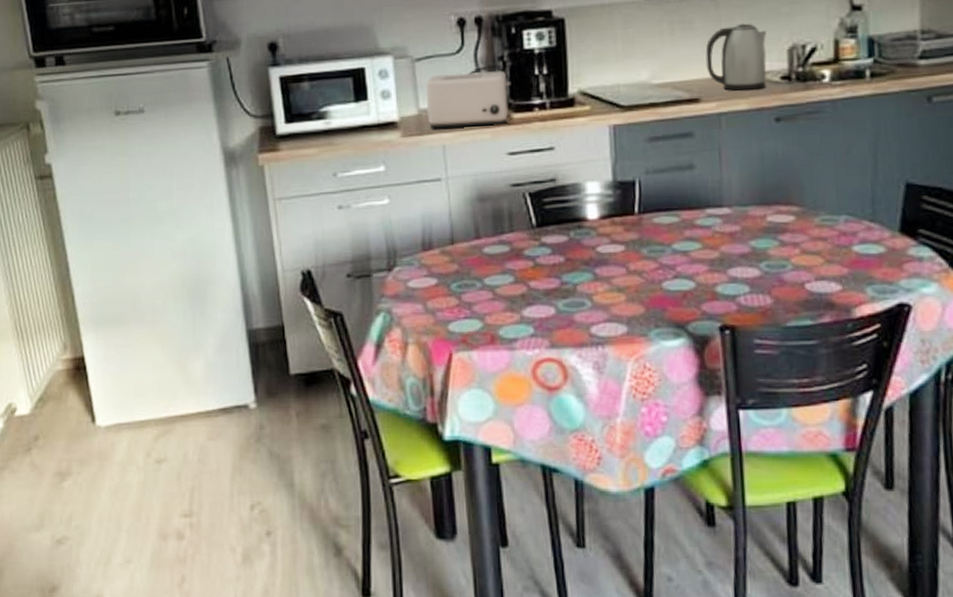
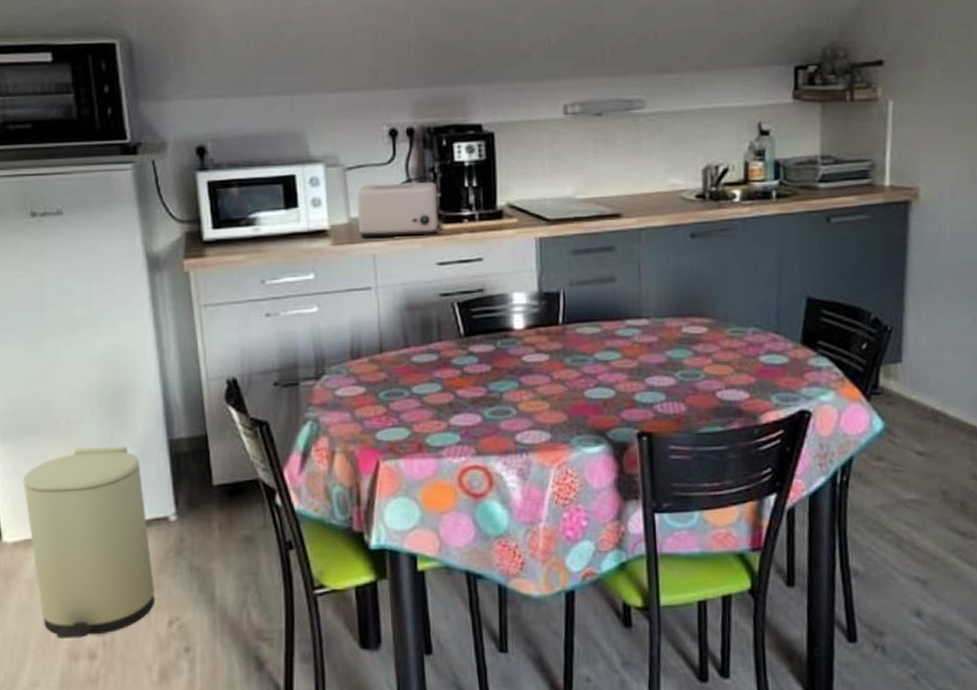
pedal bin: none [113,336,238,520] -> present [22,446,156,640]
kettle: present [705,23,767,91] -> none [627,143,684,208]

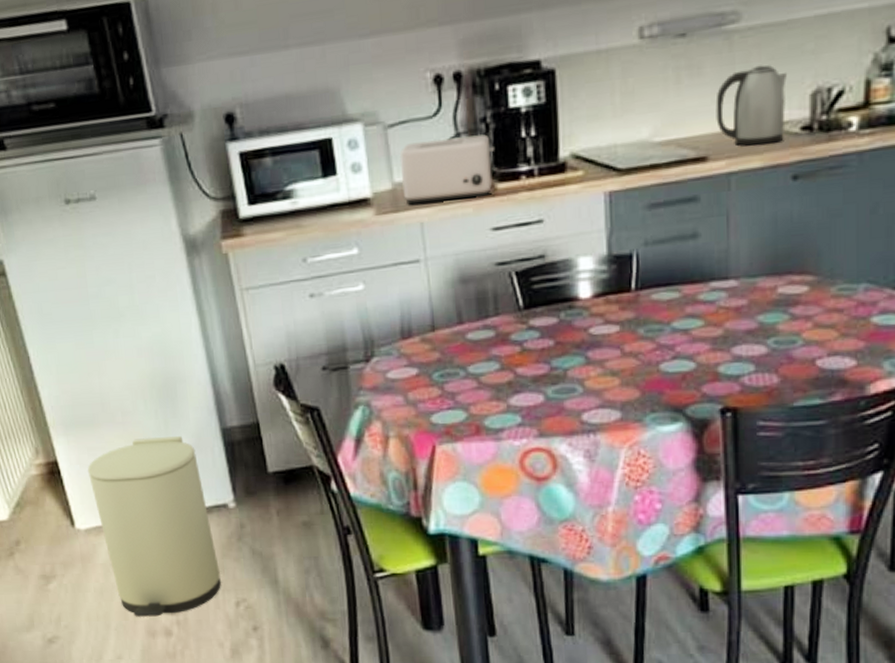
kettle: none [627,143,684,208] -> present [715,65,788,146]

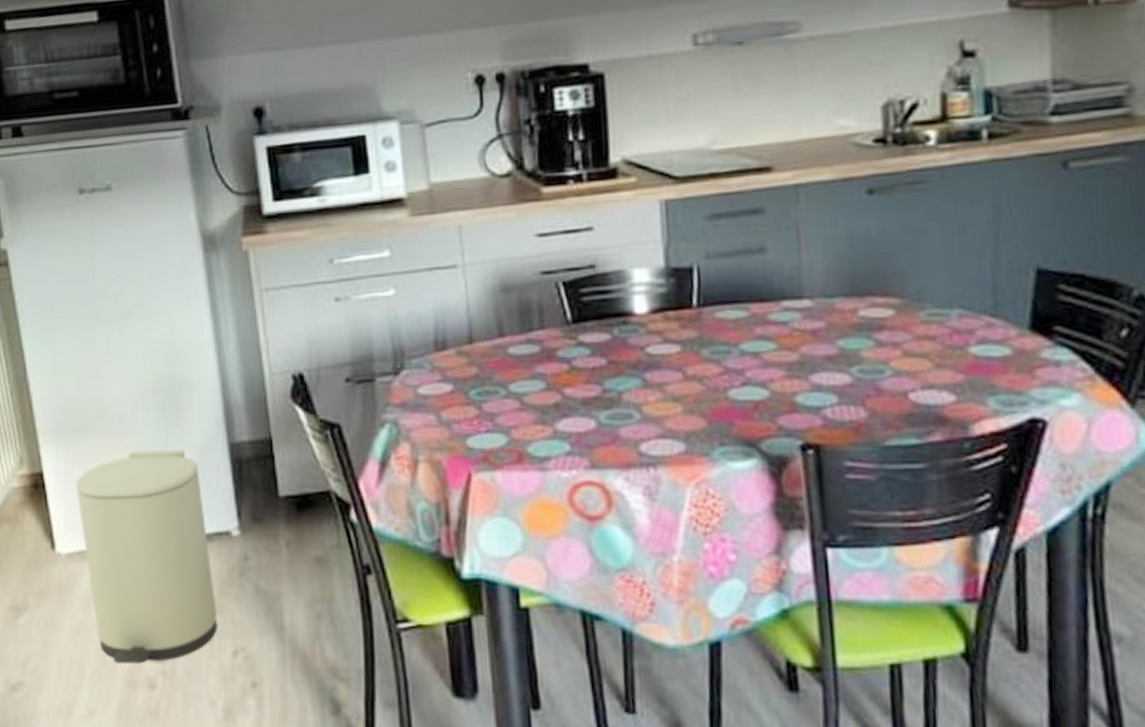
toaster: present [399,134,495,205] -> none [437,136,540,207]
kettle: present [715,65,788,146] -> none [778,75,856,157]

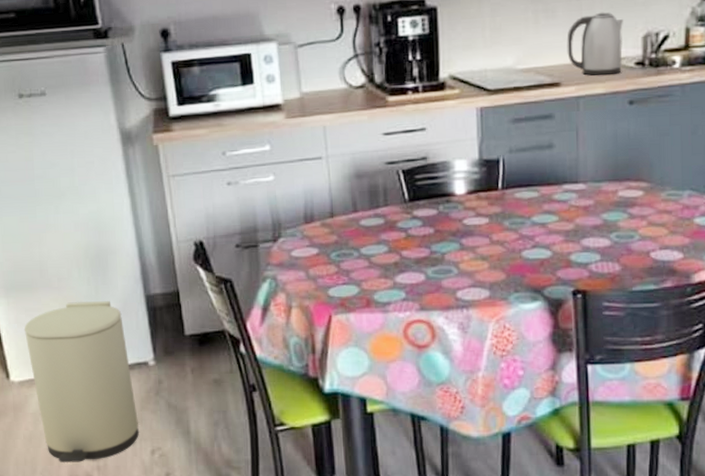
kettle: none [778,75,856,157] -> present [567,12,624,76]

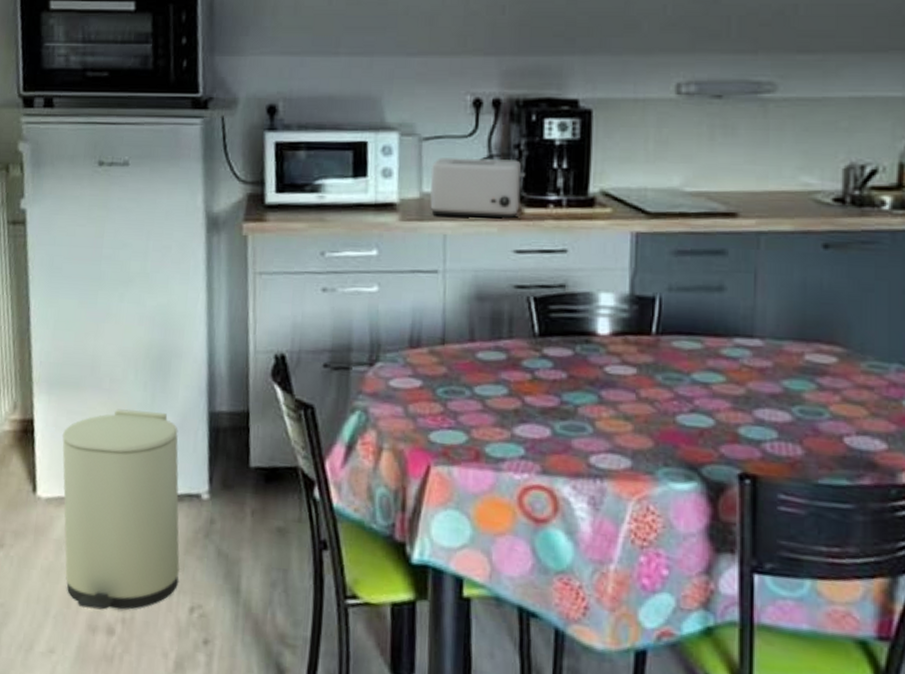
toaster: none [307,56,387,111] -> present [429,157,526,219]
kettle: present [567,12,624,76] -> none [748,134,822,211]

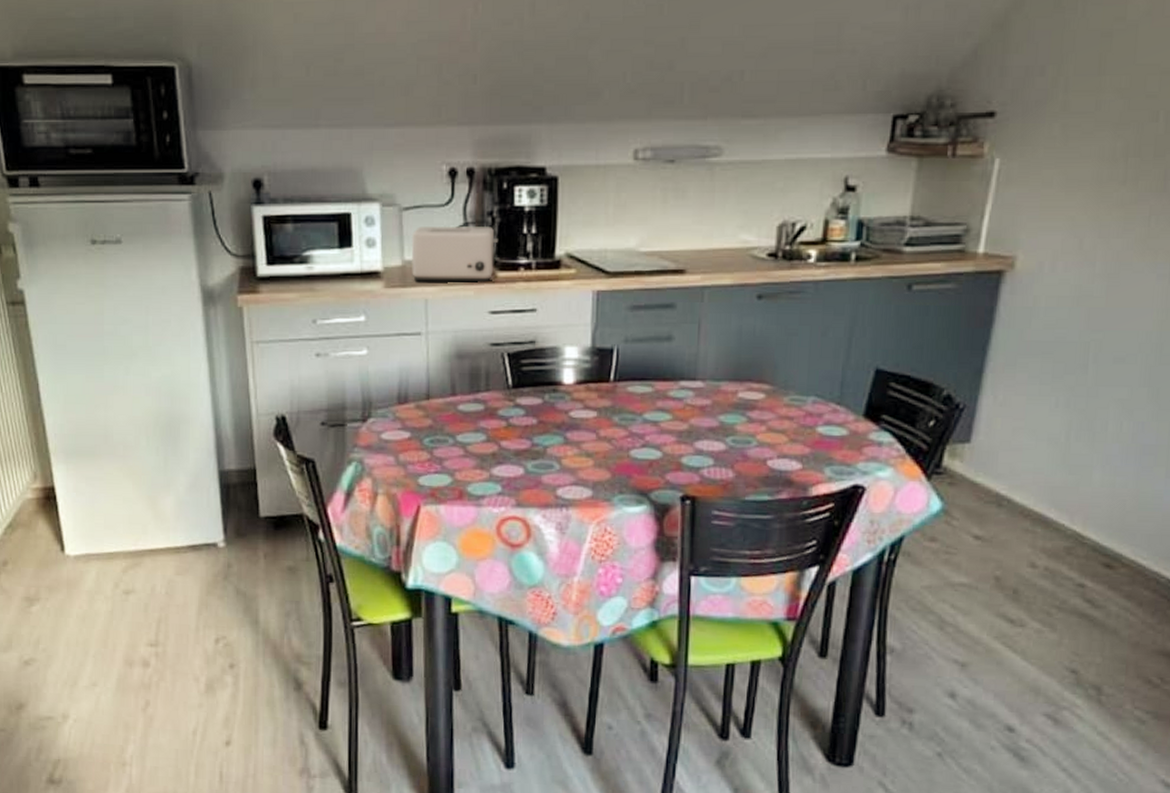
pedal bin: present [62,409,180,610] -> none [83,472,204,647]

